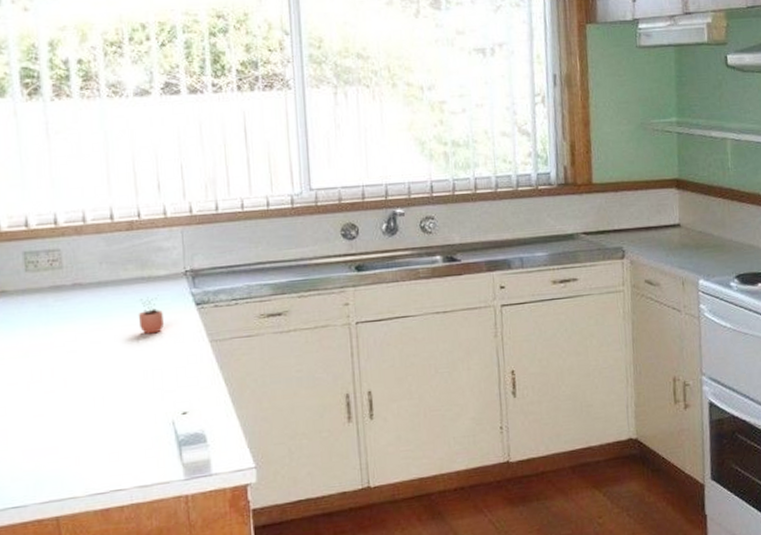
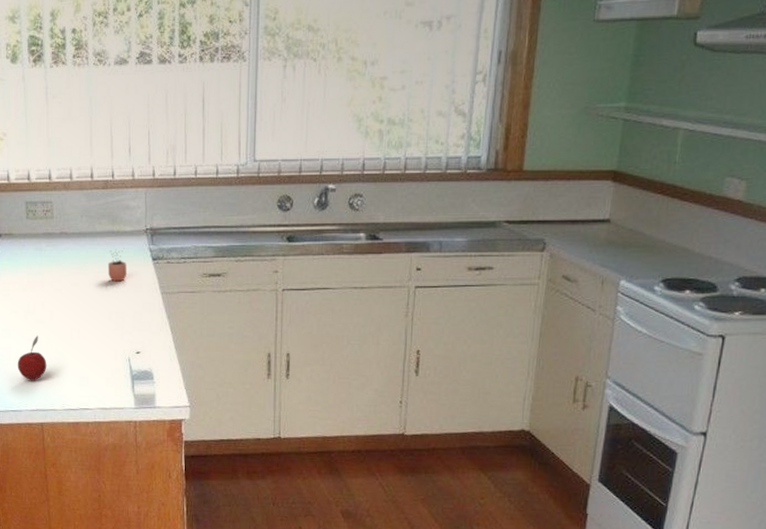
fruit: none [18,409,62,466] -> present [17,335,47,380]

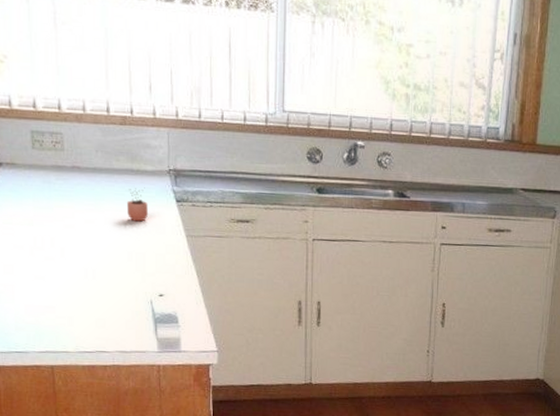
fruit: present [17,335,47,380] -> none [22,273,58,320]

